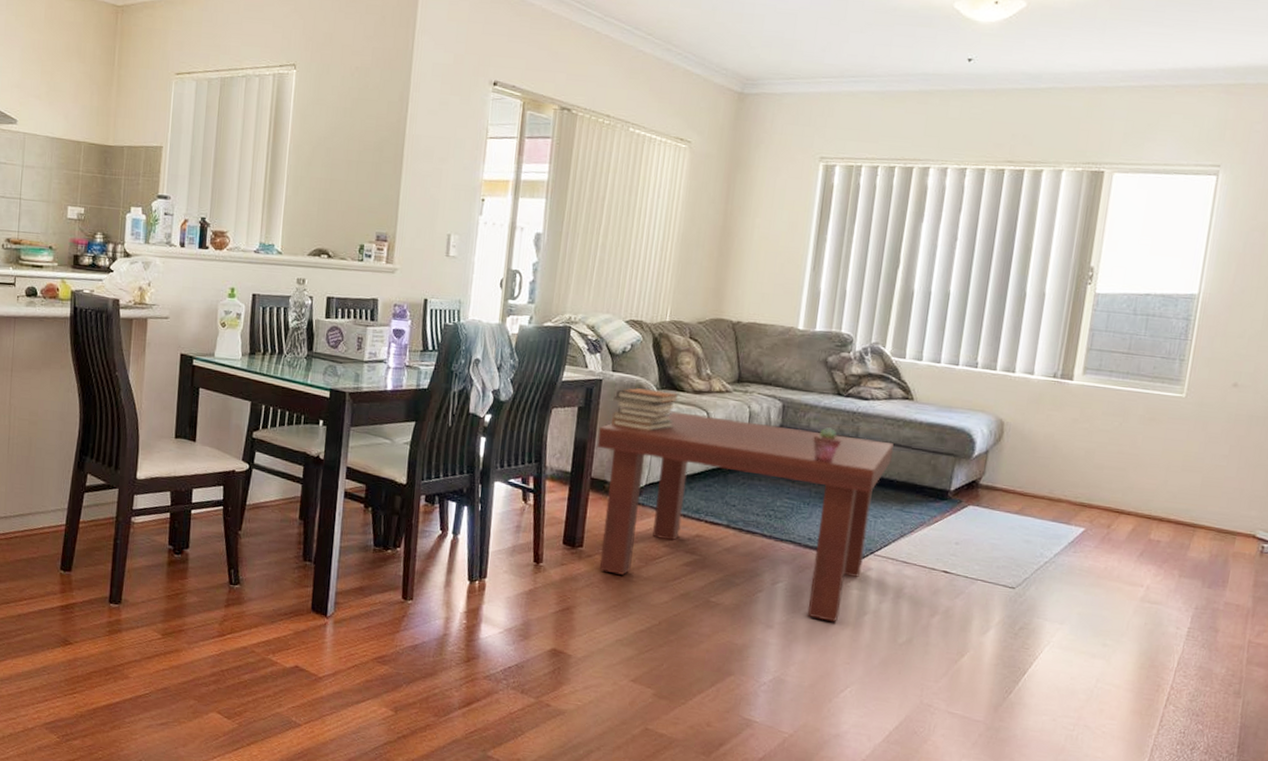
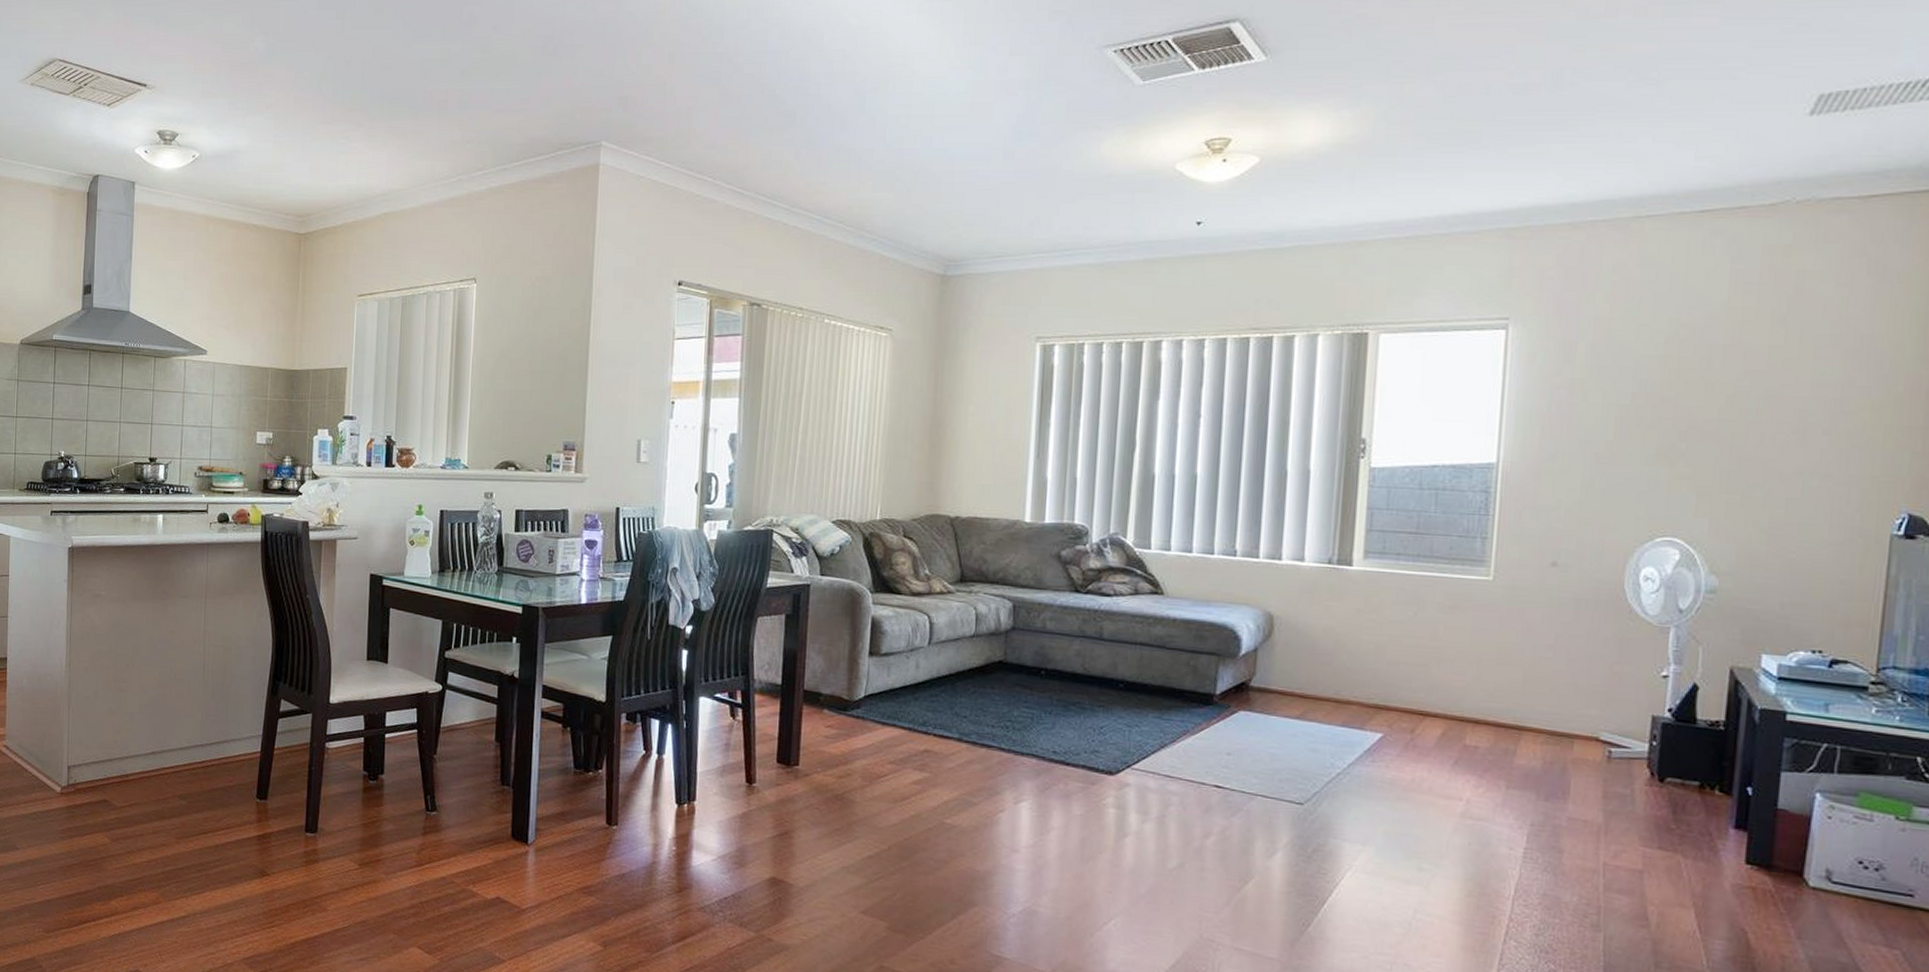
coffee table: present [597,411,894,622] -> none [809,615,1145,845]
book stack: present [612,387,680,431] -> none [823,591,897,638]
potted succulent: present [813,427,841,463] -> none [1050,628,1083,667]

